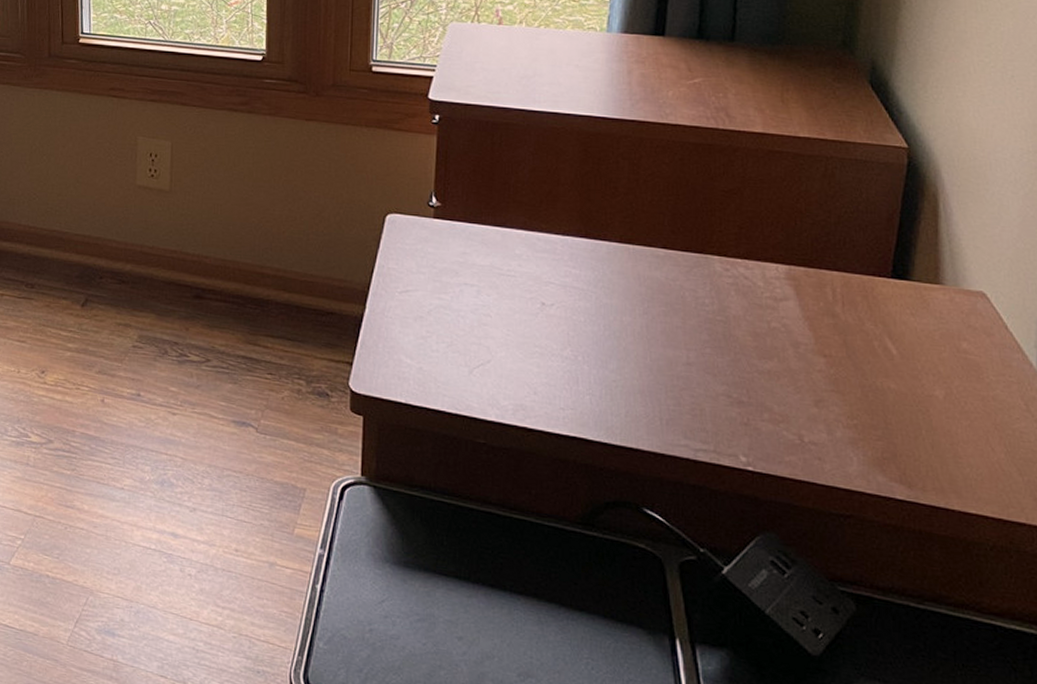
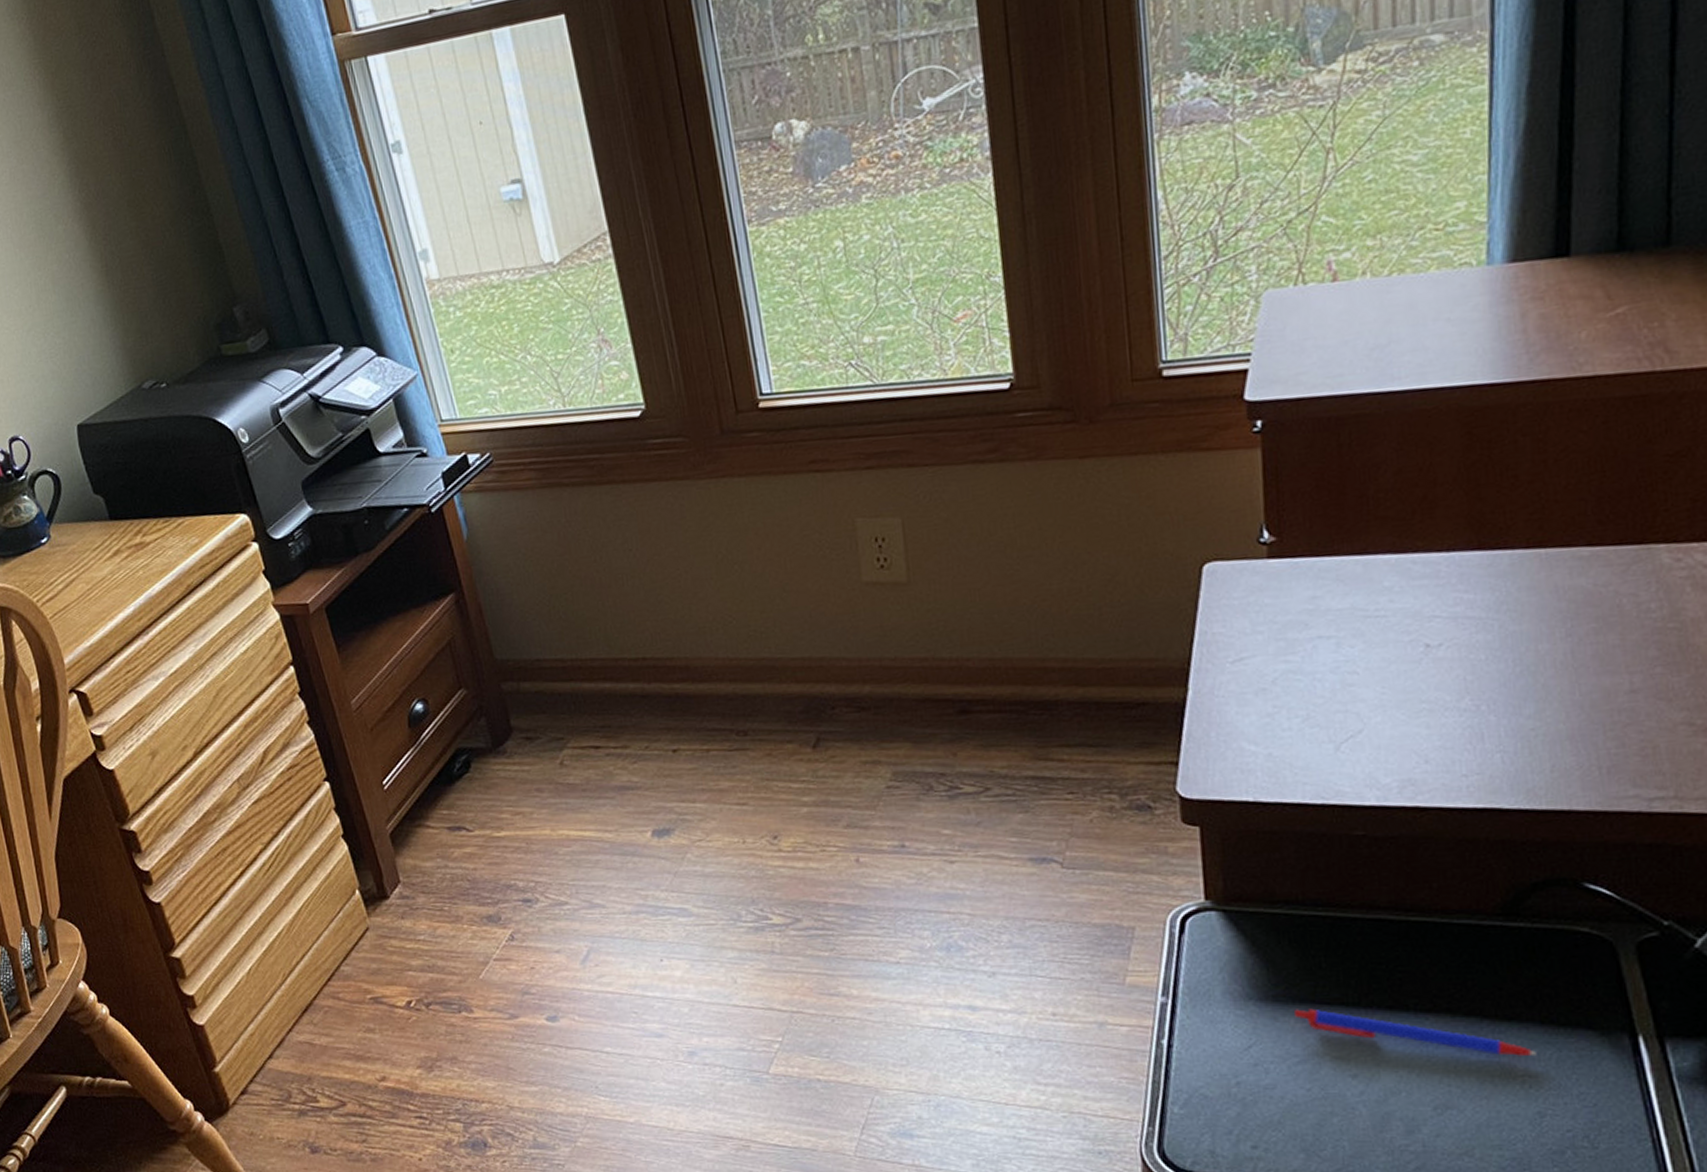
pen: none [418,575,599,643] -> present [1293,1008,1537,1056]

